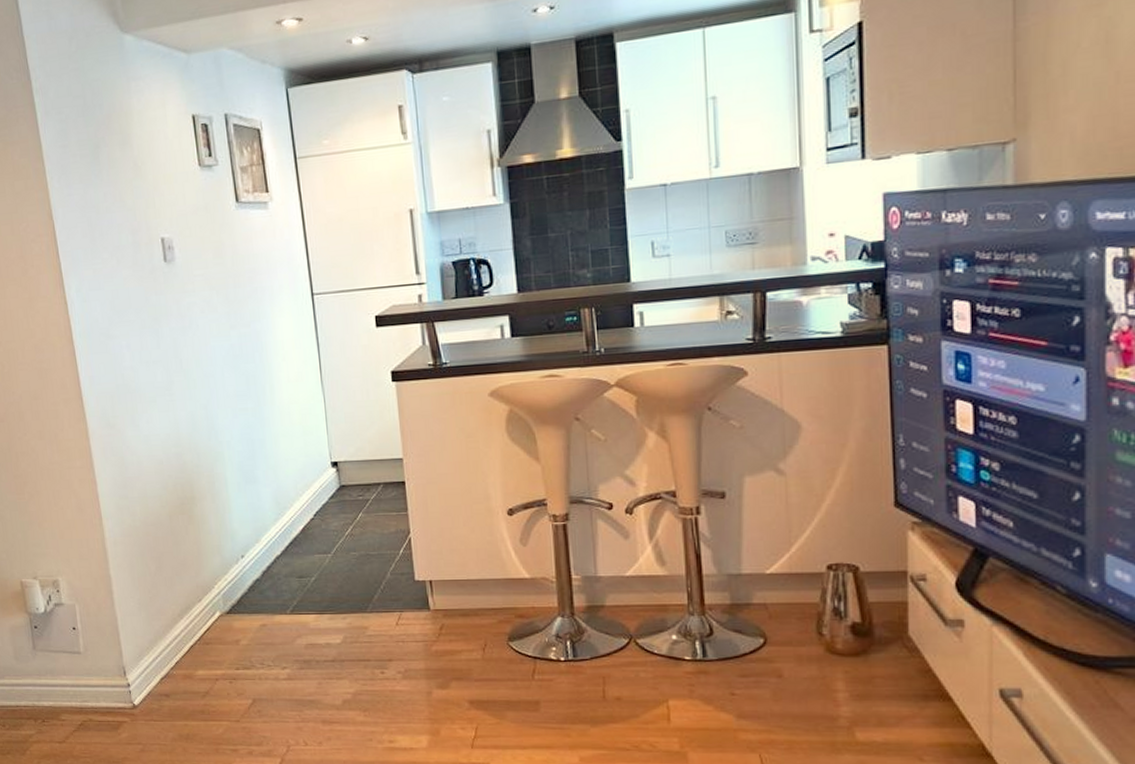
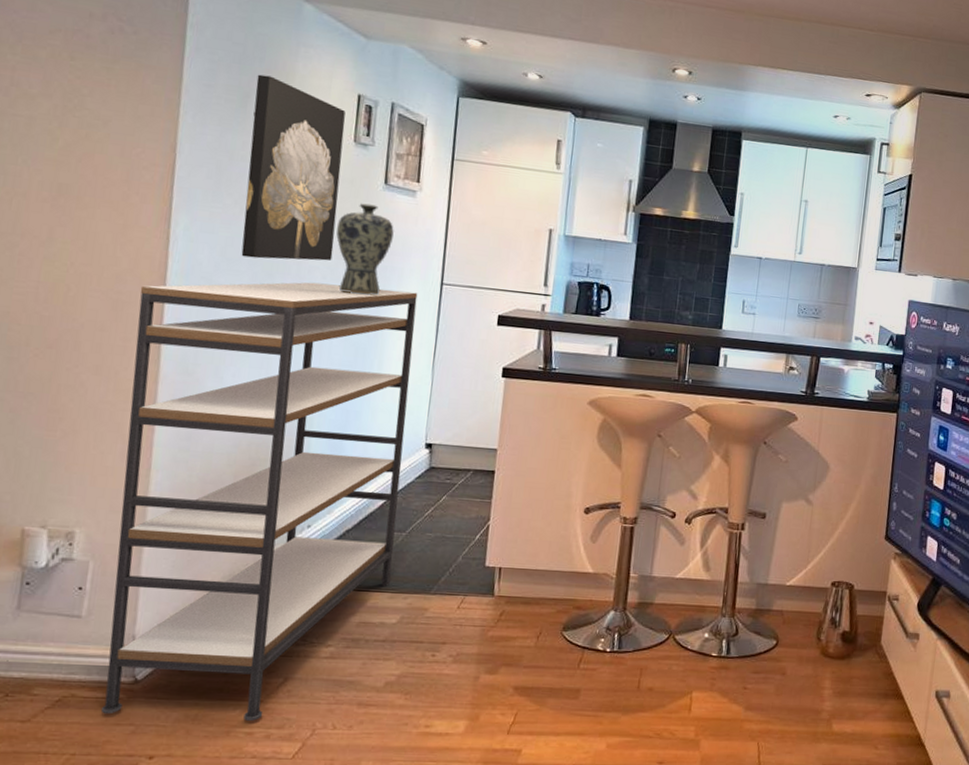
shelving unit: none [55,309,327,739] -> present [100,282,418,721]
wall art: none [101,120,206,306] -> present [241,74,346,261]
vase: none [202,226,256,323] -> present [336,203,394,296]

